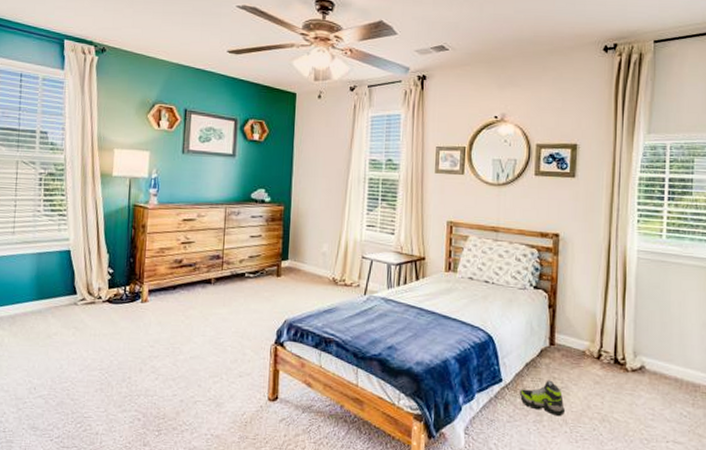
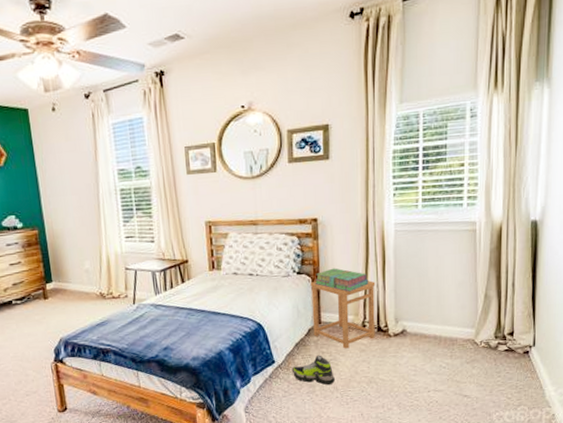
side table: none [545,298,615,378] -> present [310,280,376,349]
stack of books: none [551,287,608,316] -> present [315,268,369,292]

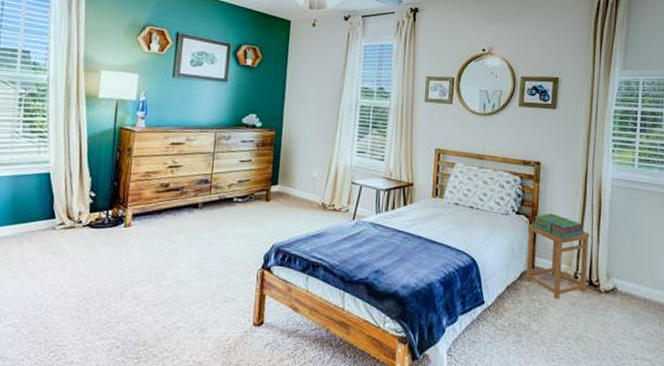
shoe: present [291,355,335,385] -> none [500,302,543,337]

